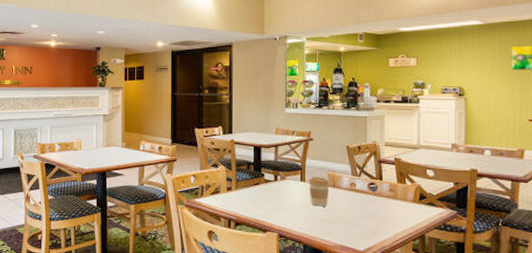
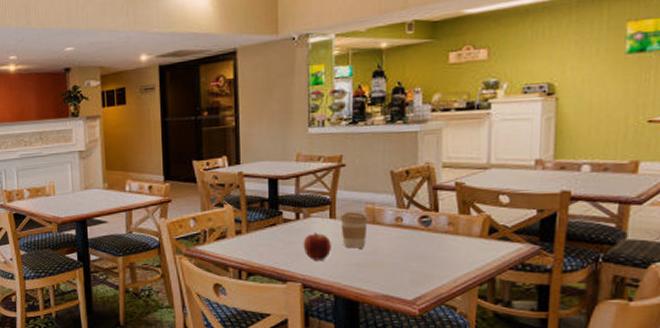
apple: none [279,192,301,215] -> present [303,232,331,260]

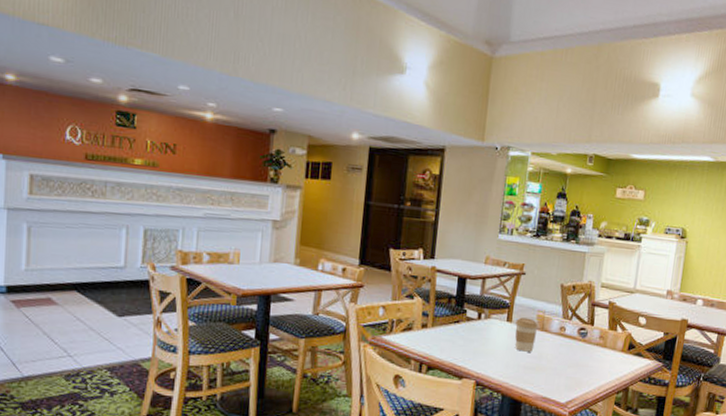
apple: present [303,232,331,260] -> none [480,333,505,360]

